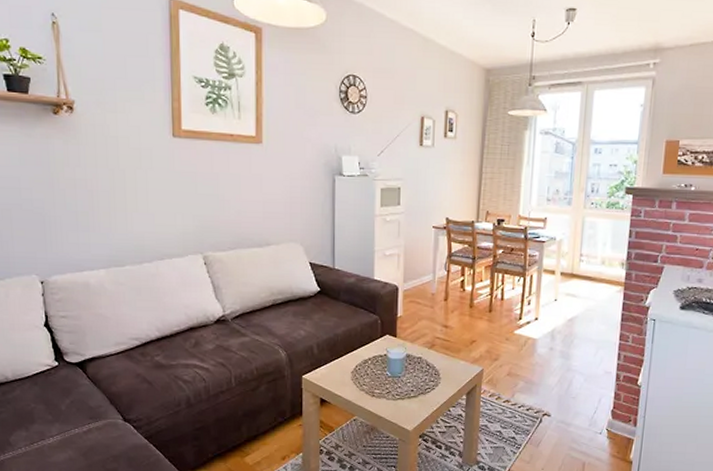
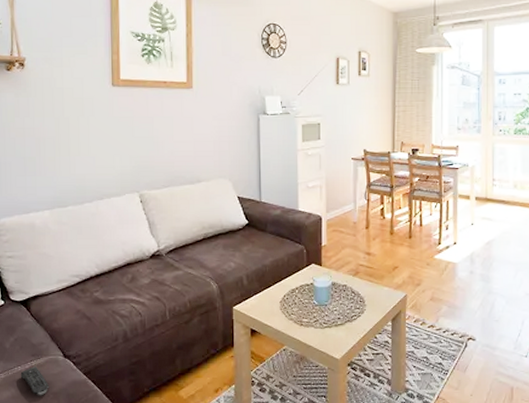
remote control: none [77,429,109,459] -> present [20,366,50,396]

